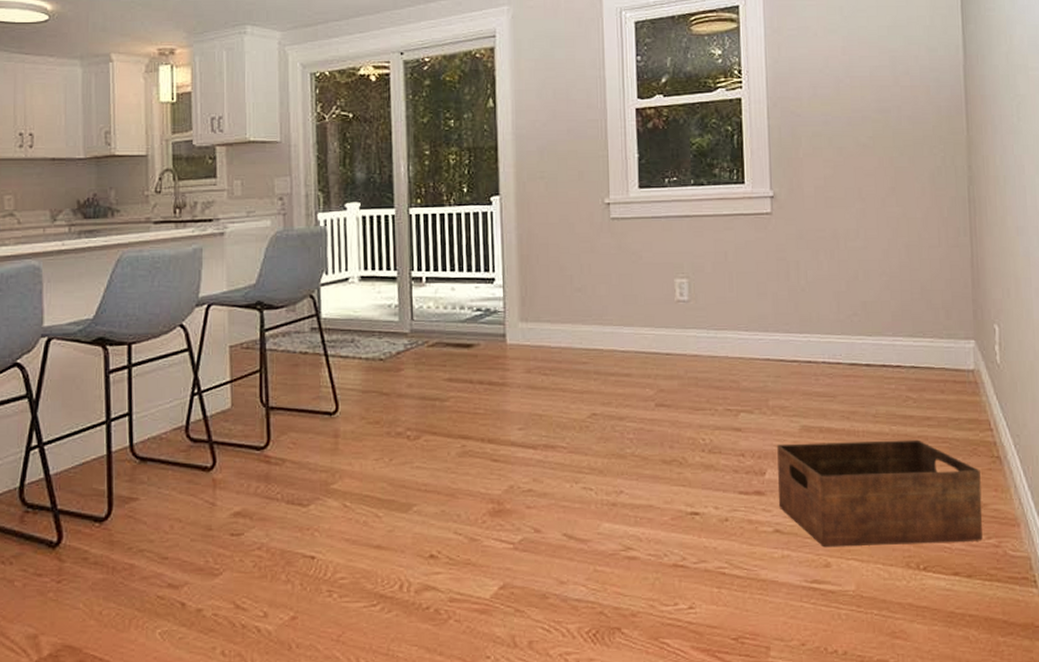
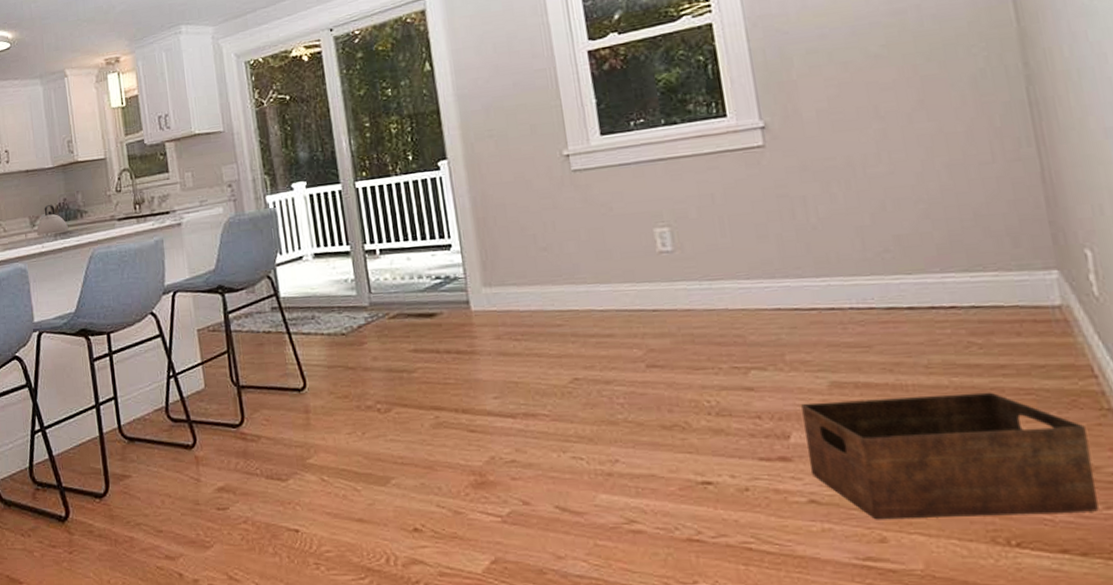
kettle: none [58,199,96,231] -> present [37,205,69,235]

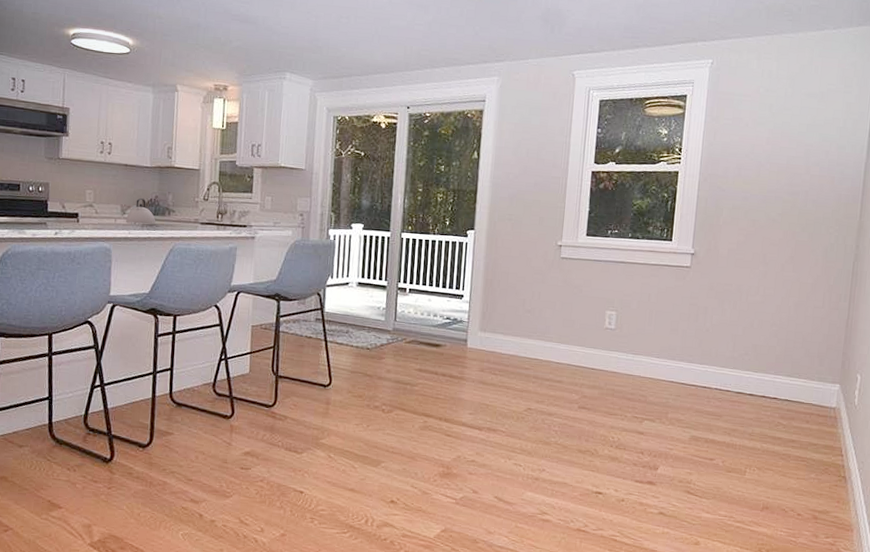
storage basket: present [801,392,1099,519] -> none [665,447,828,539]

